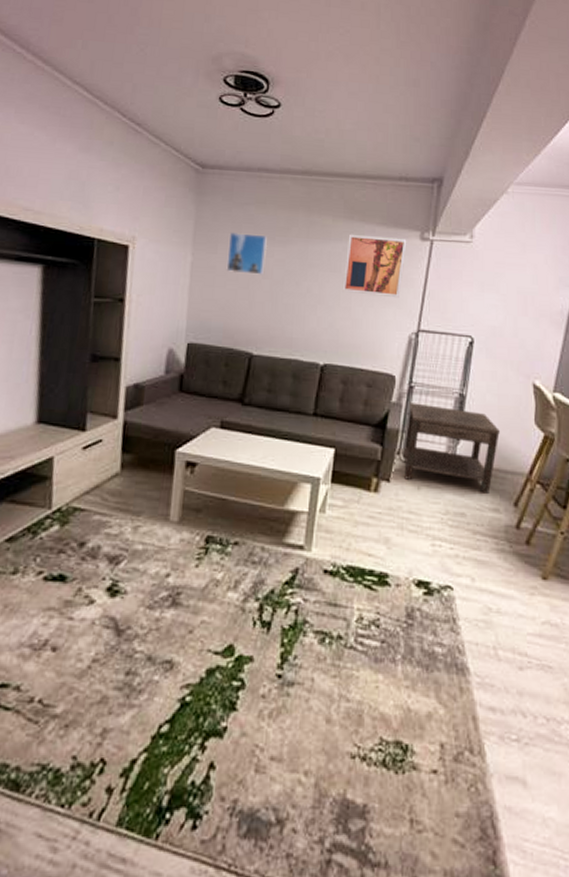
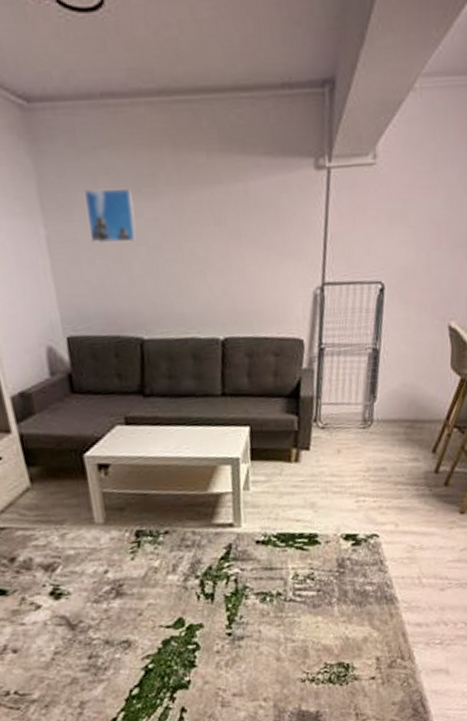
wall art: present [342,234,407,298] -> none [229,170,300,250]
side table: present [402,403,500,494] -> none [319,365,416,446]

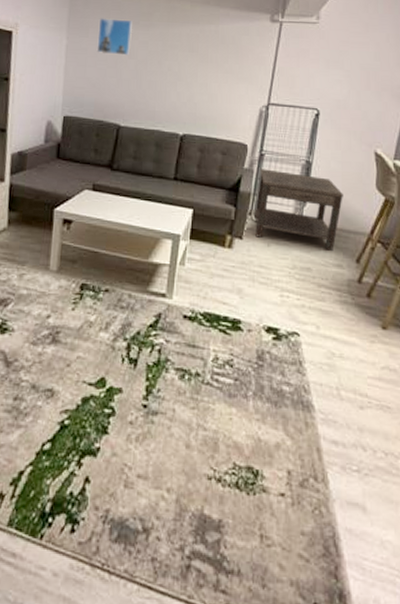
side table: none [319,365,416,446] -> present [253,169,343,251]

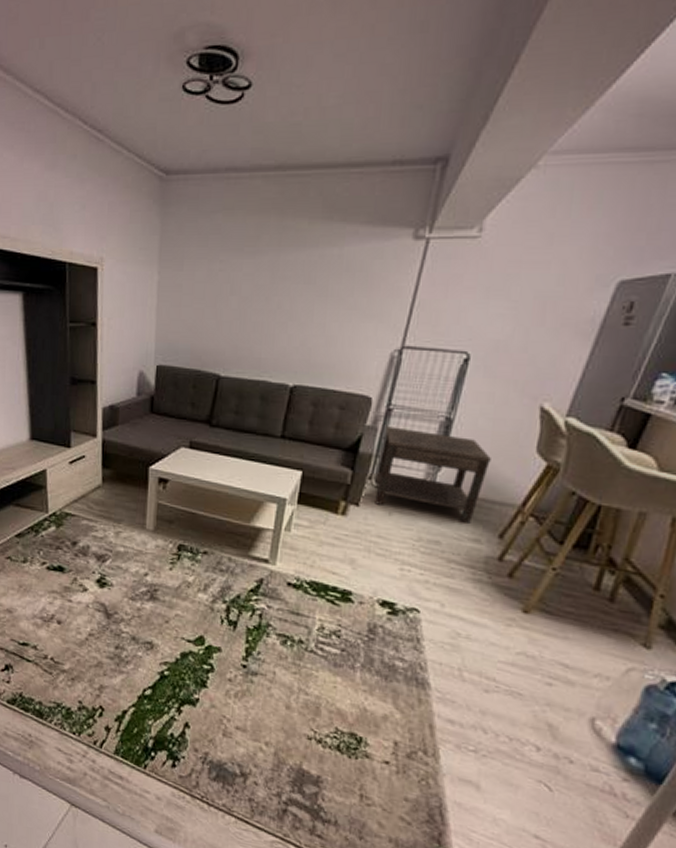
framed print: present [97,17,133,56] -> none [193,244,236,292]

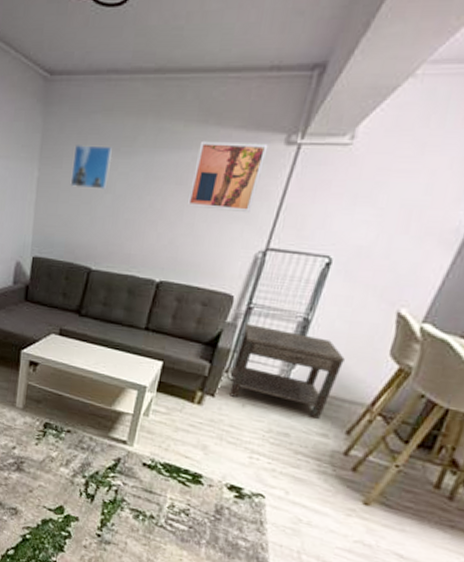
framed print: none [193,244,236,292] -> present [70,143,112,190]
wall art: none [316,237,397,311] -> present [186,140,269,213]

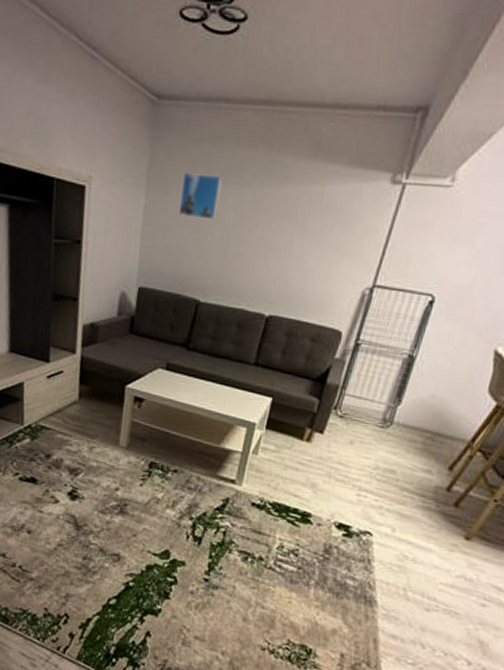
wall art: present [186,140,269,213] -> none [296,175,375,250]
side table: present [229,324,345,419] -> none [338,360,447,455]

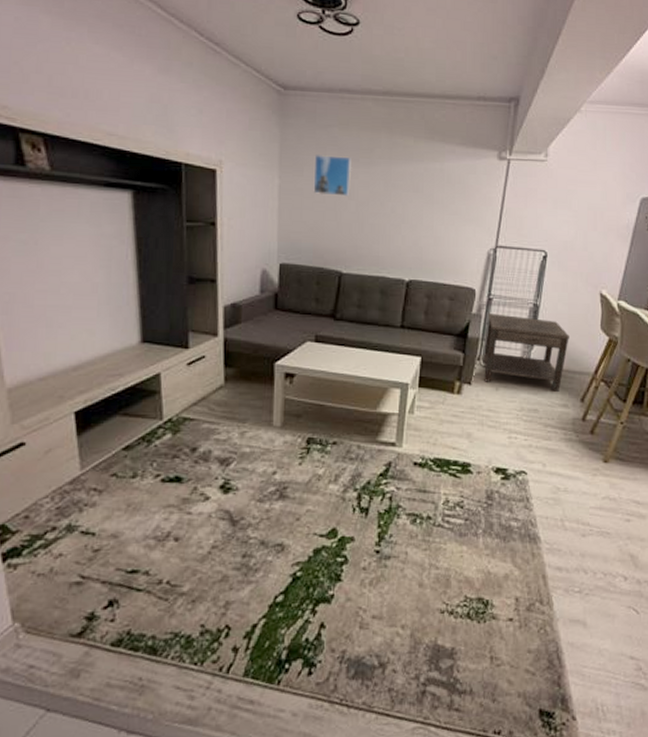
side table: none [338,360,447,455] -> present [481,313,569,392]

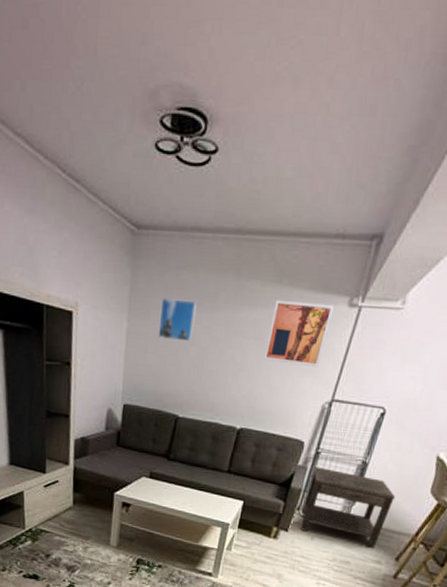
wall art: none [425,154,485,217] -> present [263,299,334,368]

